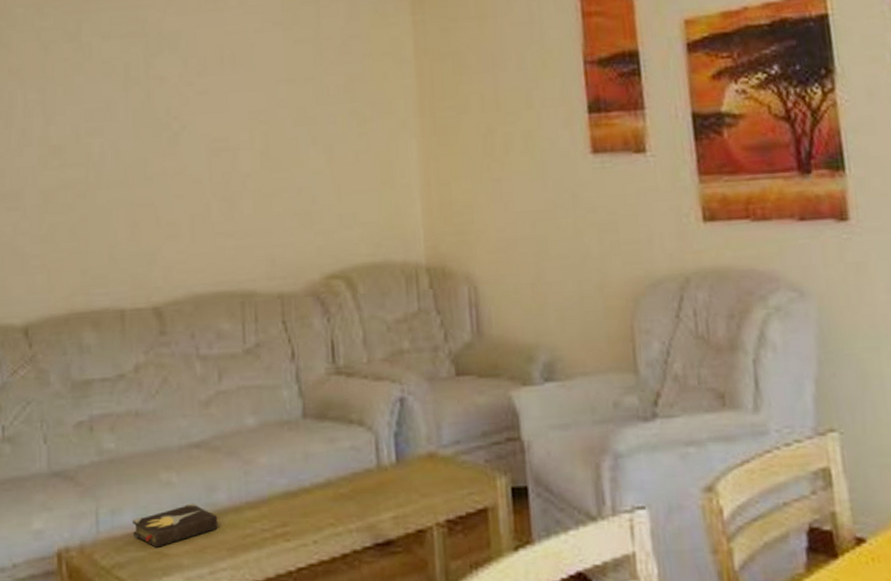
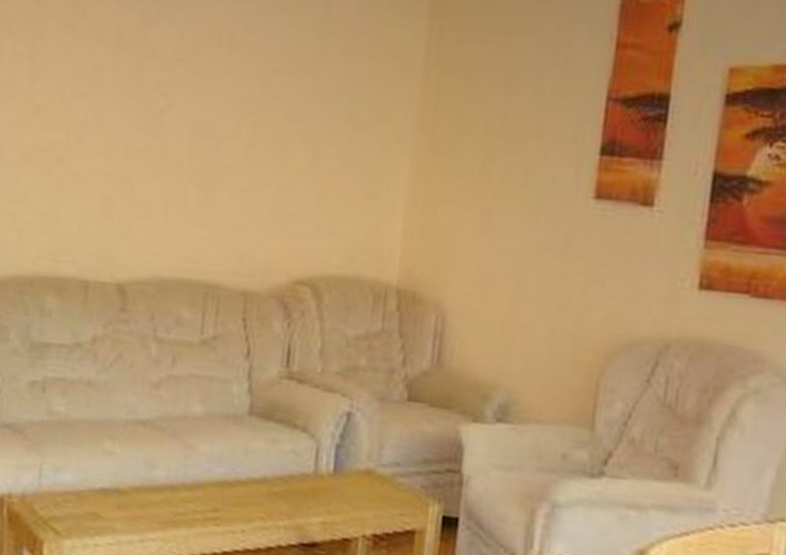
hardback book: present [132,503,220,548] -> none [71,474,156,510]

